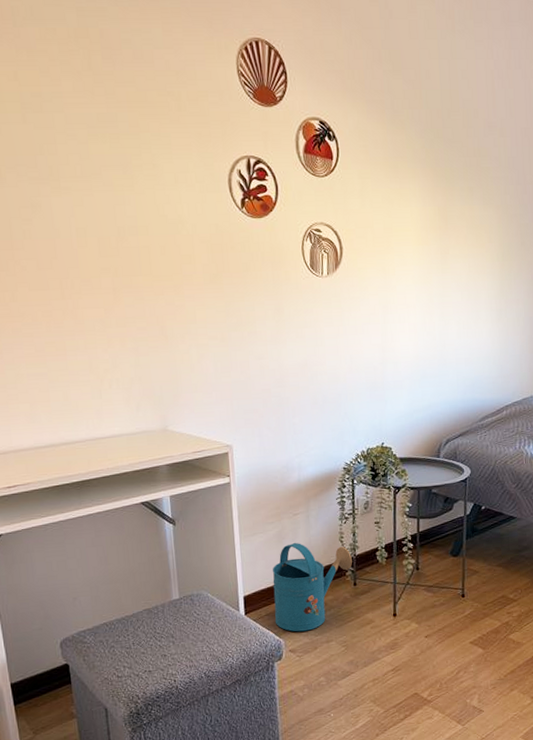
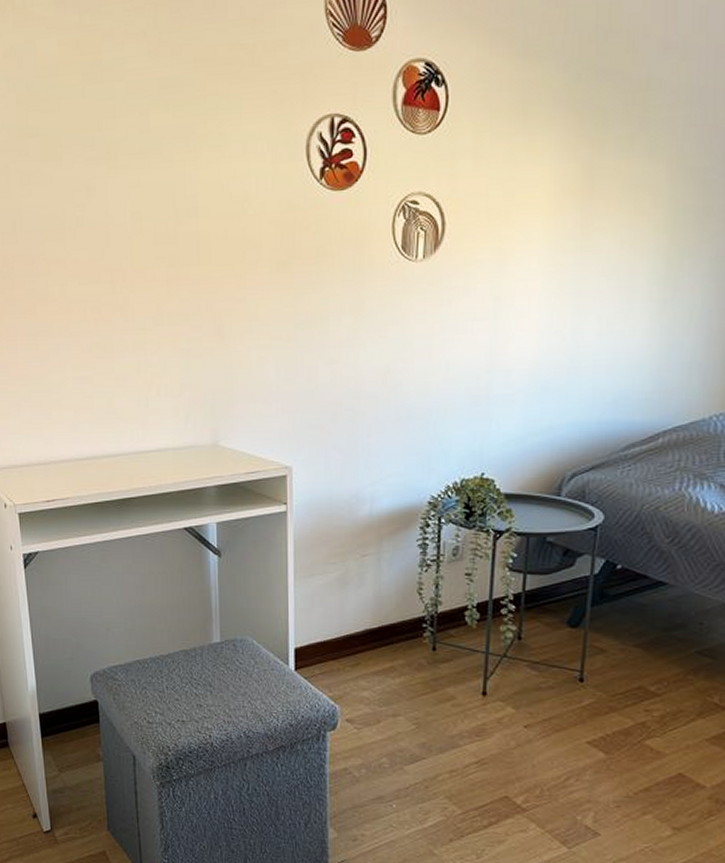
watering can: present [272,542,352,632] -> none [330,589,432,699]

